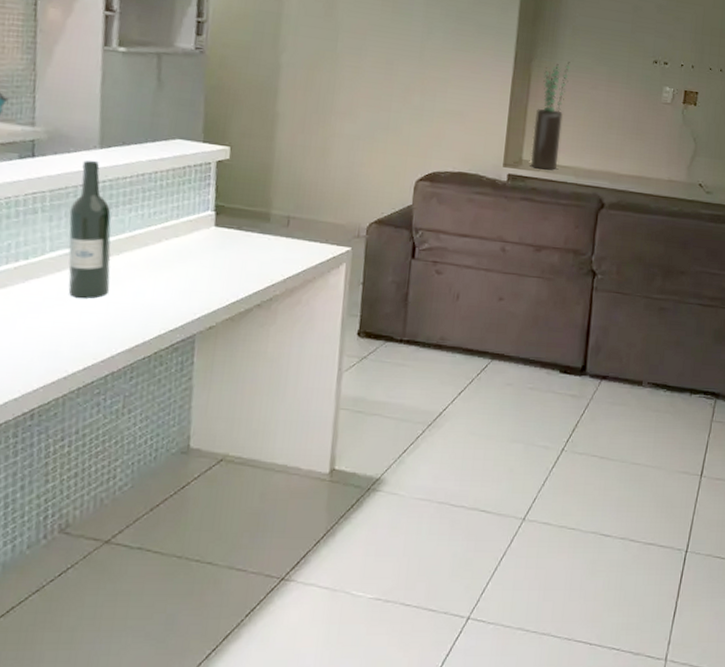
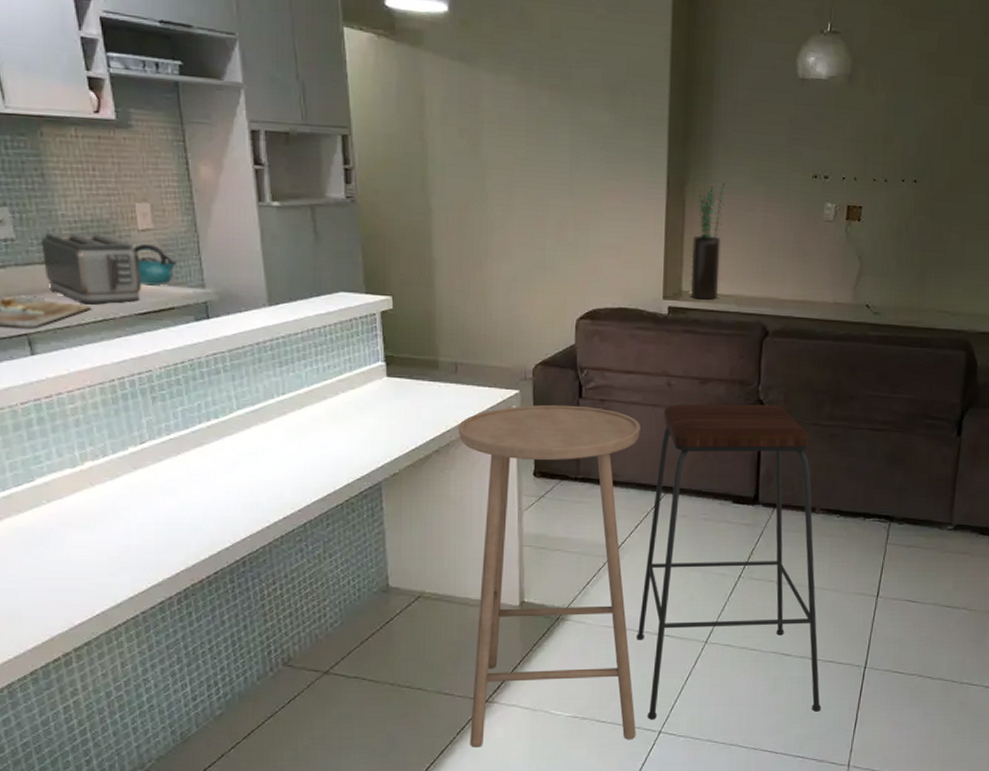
wine bottle: present [68,160,111,298] -> none [250,318,297,452]
stool: none [259,263,472,632] -> present [458,404,640,748]
bar stool: none [451,270,641,604] -> present [636,404,822,720]

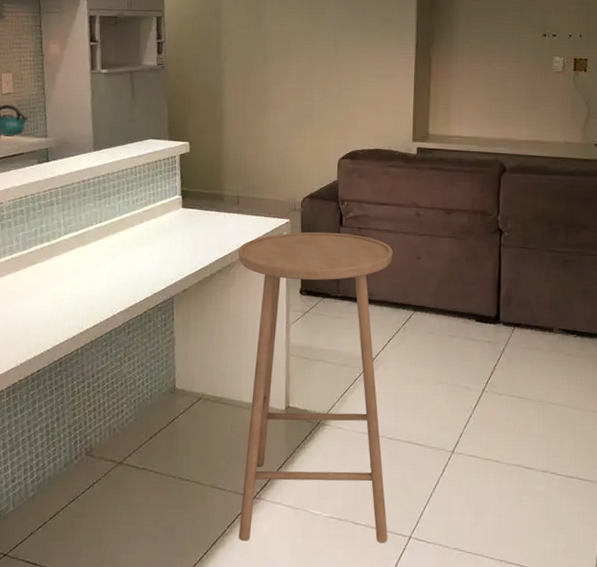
bar stool: present [636,404,822,720] -> none [389,231,565,527]
vase: present [690,183,725,301] -> none [436,43,466,142]

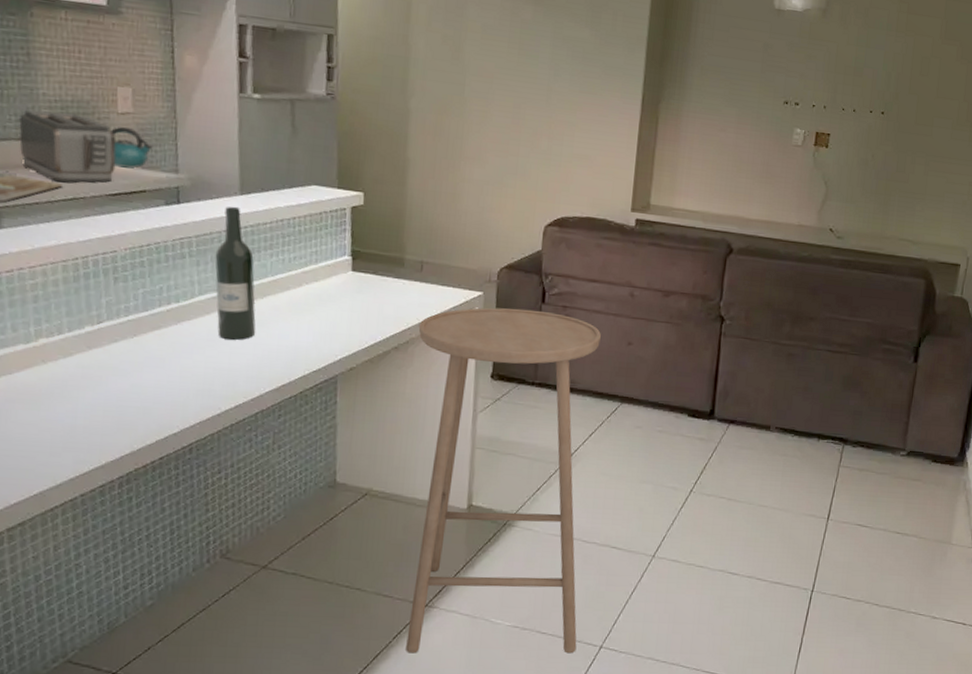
wine bottle: none [76,161,109,270] -> present [214,206,256,340]

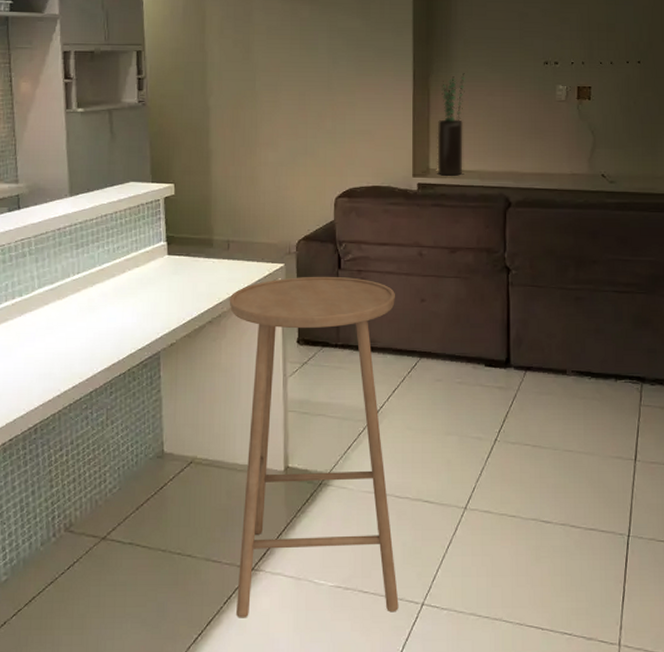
wine bottle: present [214,206,256,340] -> none [50,207,88,326]
vase: none [659,103,699,216] -> present [437,73,465,177]

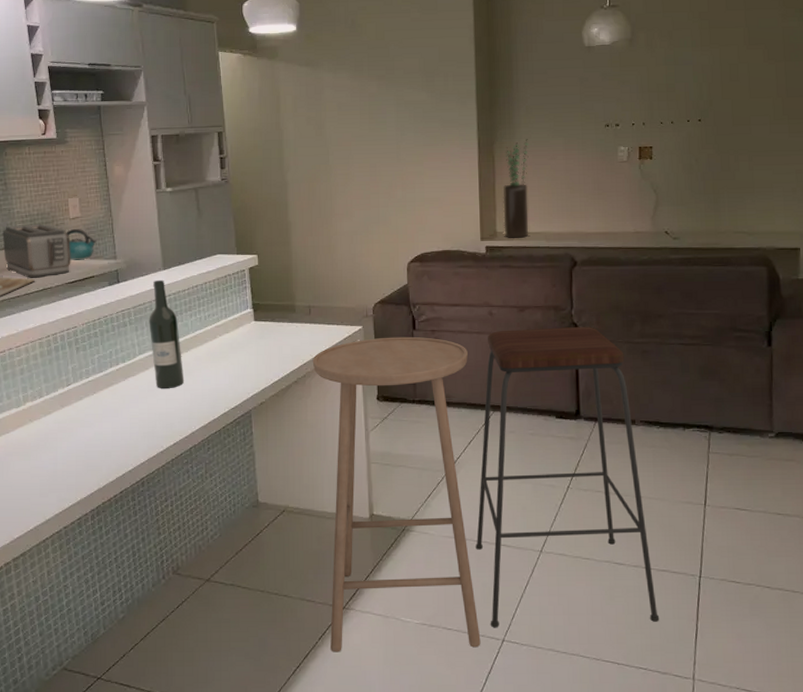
wine bottle: none [50,207,88,326] -> present [149,279,185,388]
bar stool: none [397,271,586,591] -> present [476,327,660,628]

